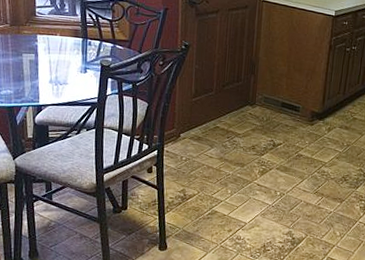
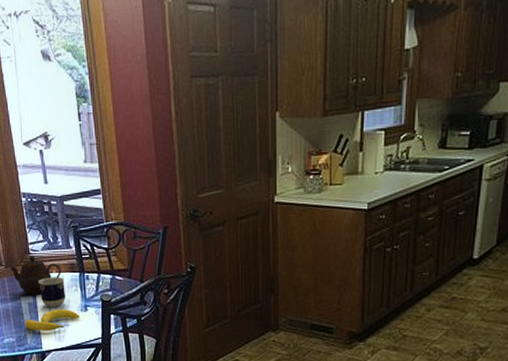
teapot: none [15,18,66,54] -> present [11,256,62,295]
banana: none [24,68,79,88] -> present [25,308,80,331]
cup: none [41,39,68,67] -> present [38,277,65,307]

